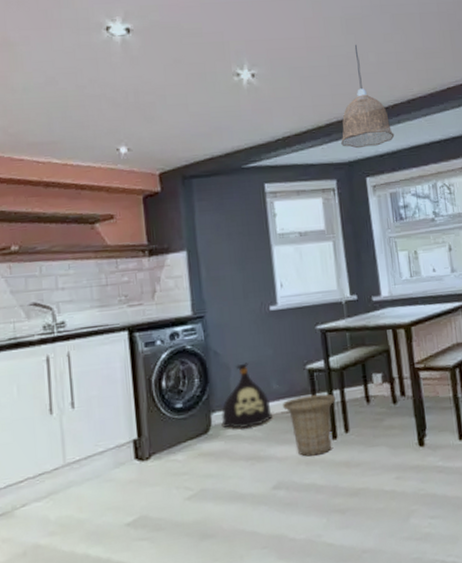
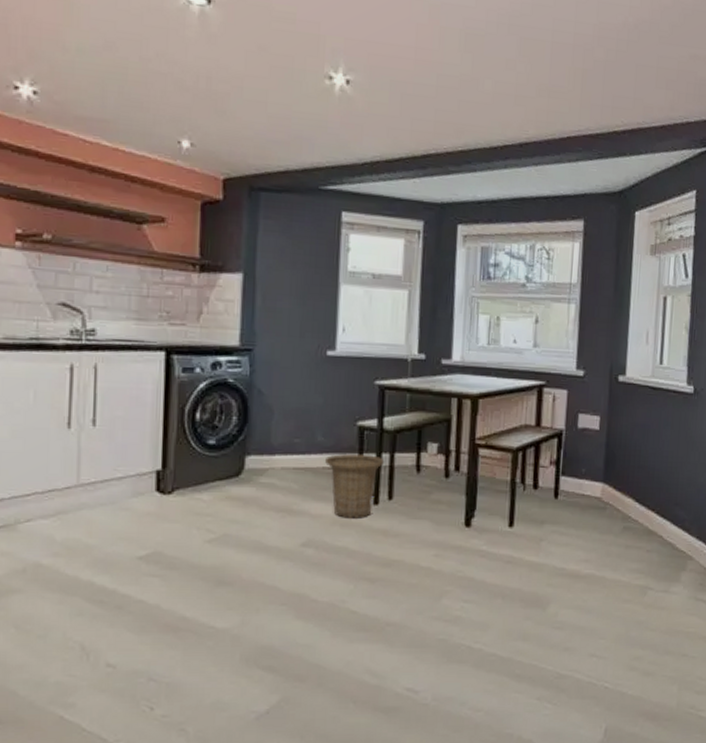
bag: present [221,362,272,429] -> none [255,408,313,478]
pendant lamp: present [341,44,395,149] -> none [436,66,498,190]

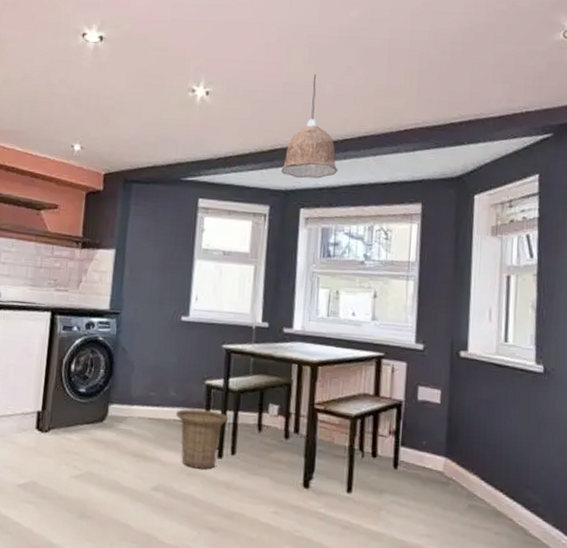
pendant lamp: none [436,66,498,190] -> present [281,74,338,179]

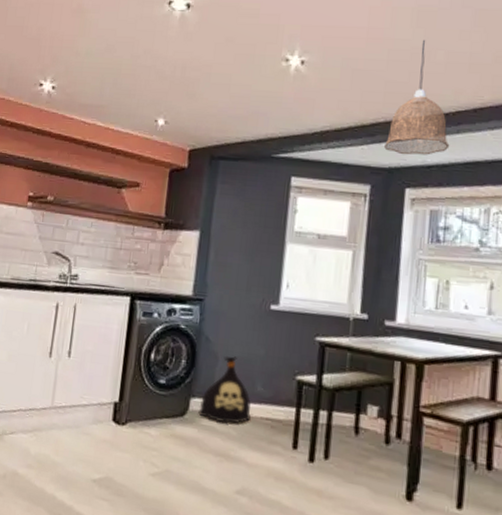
bag: none [116,364,166,427] -> present [198,356,252,424]
basket: present [176,408,229,470] -> none [263,406,322,475]

